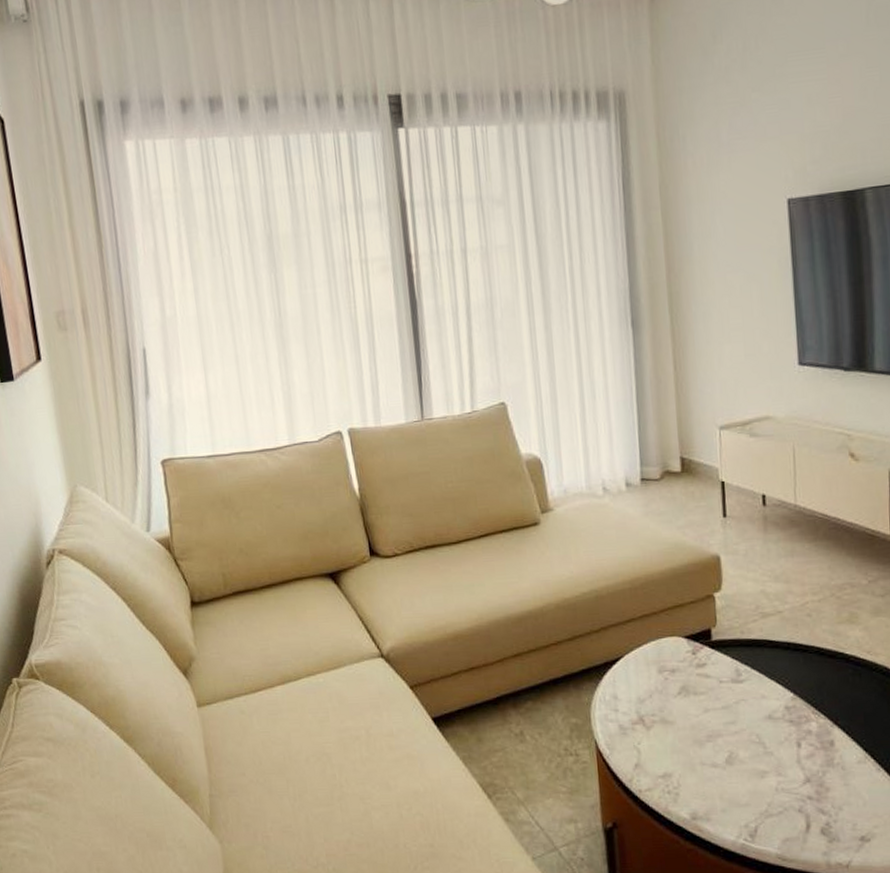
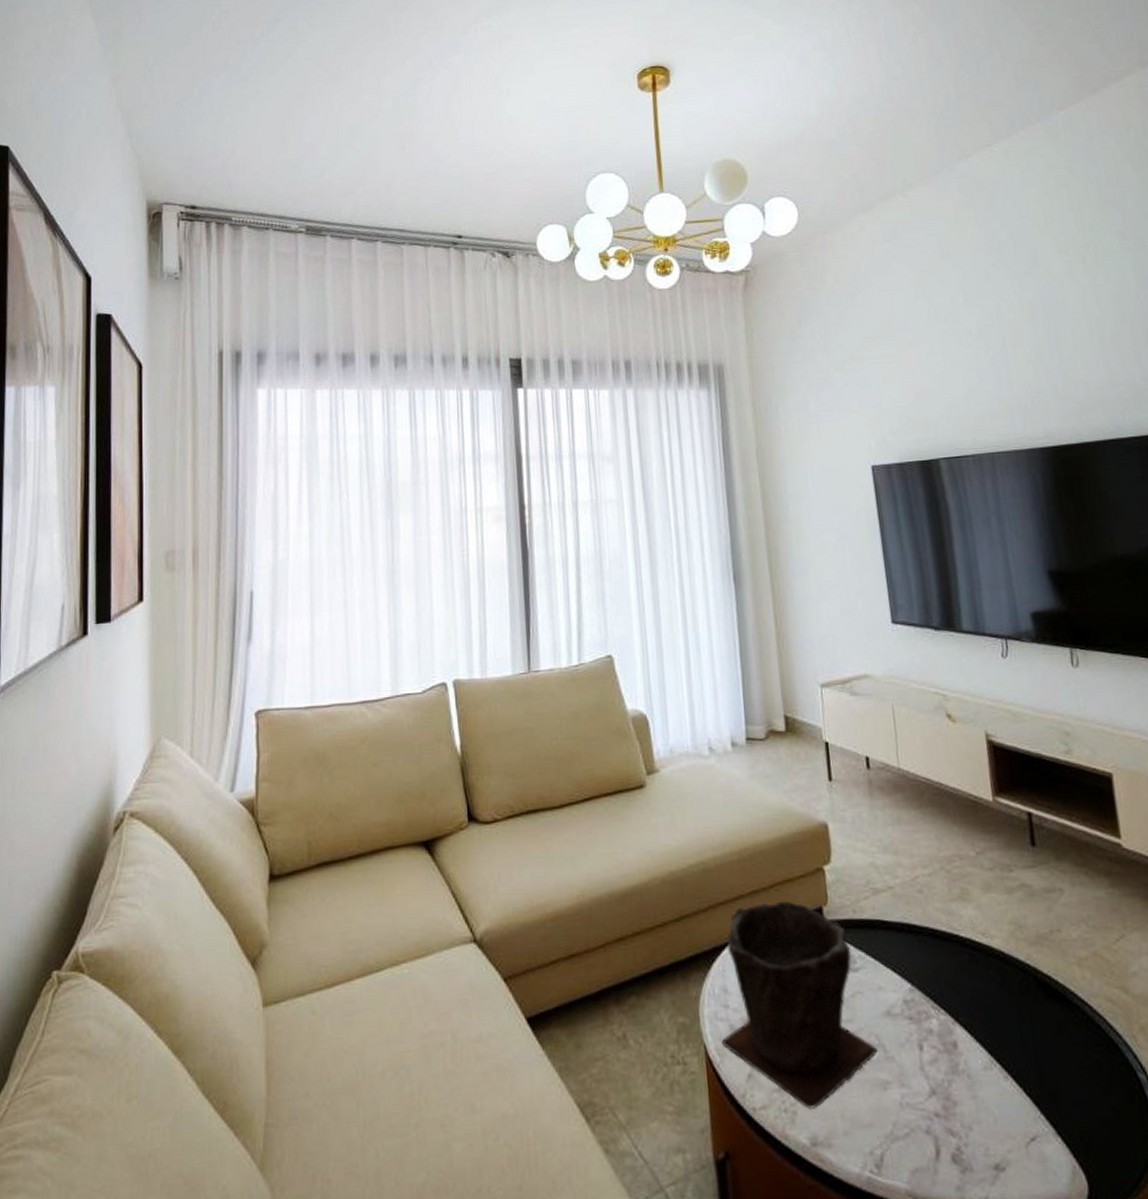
plant pot: none [612,623,758,792] -> present [722,900,878,1109]

